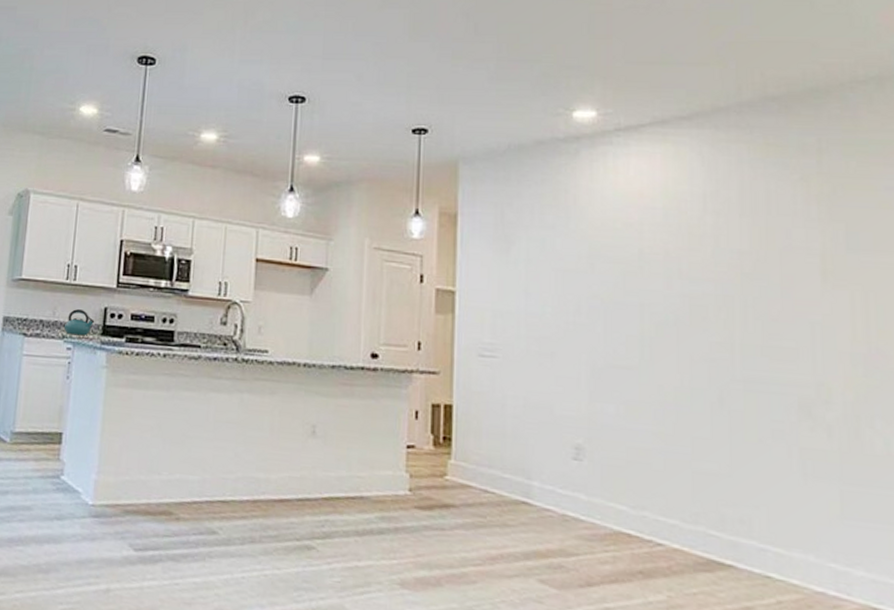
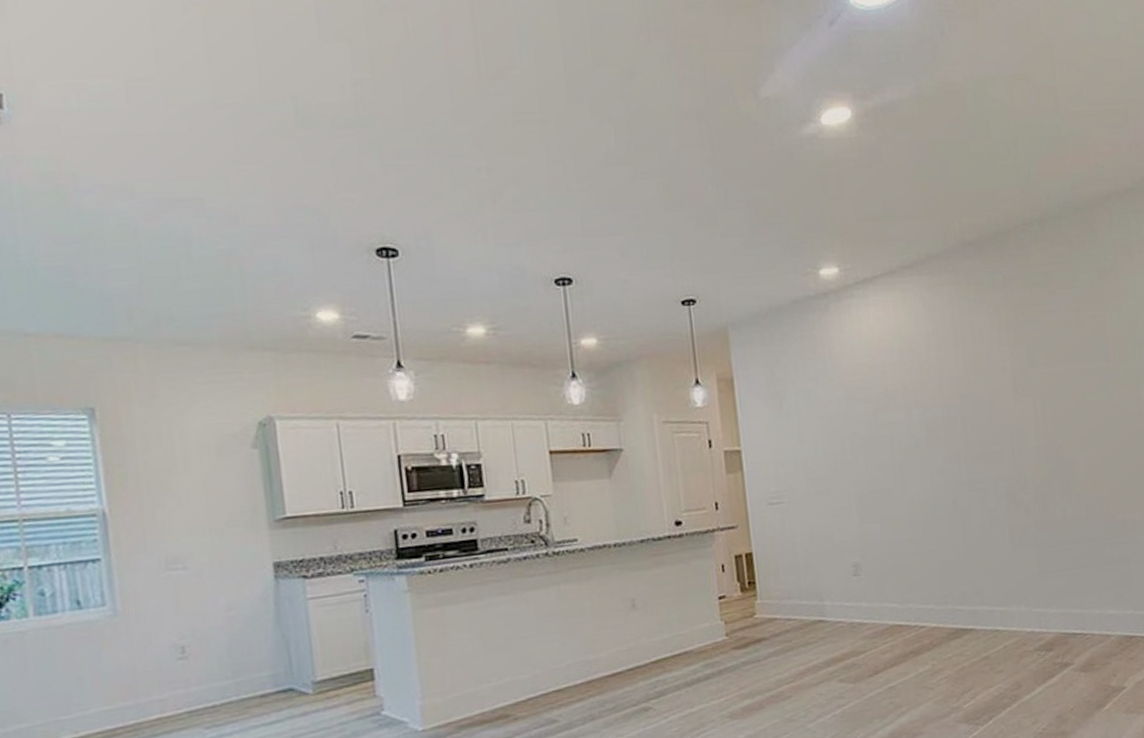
kettle: present [63,309,95,336] -> none [350,537,386,567]

